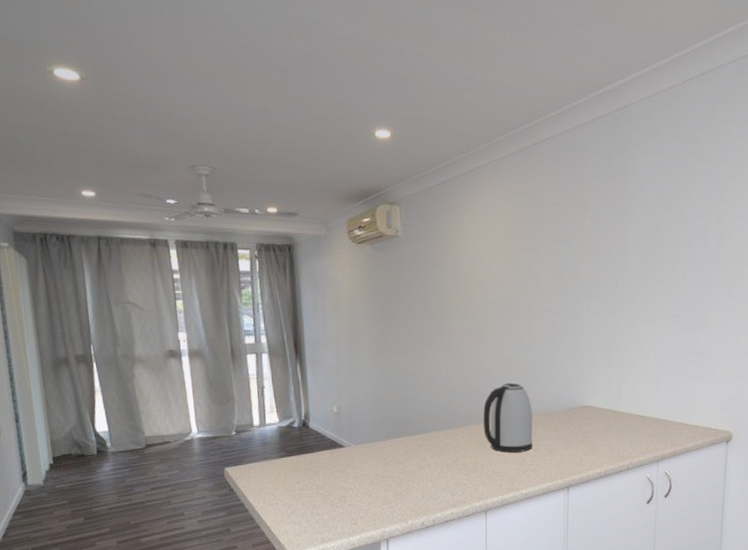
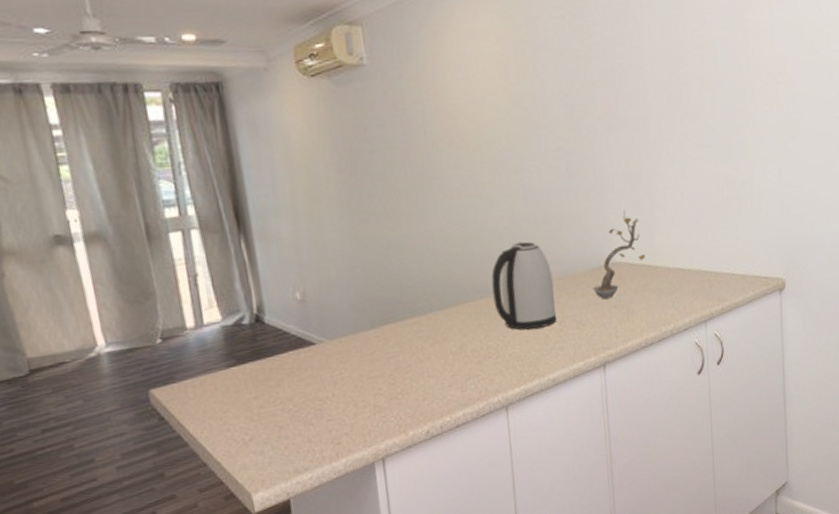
plant: none [565,364,611,435] -> present [593,210,645,300]

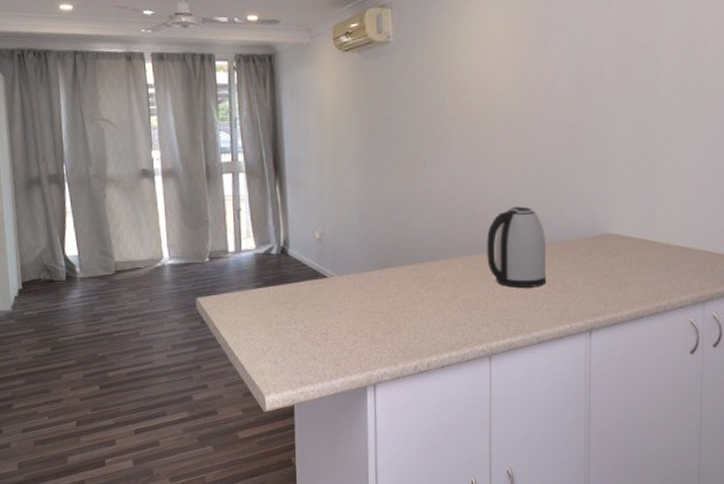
plant: present [593,210,645,300] -> none [585,184,643,268]

